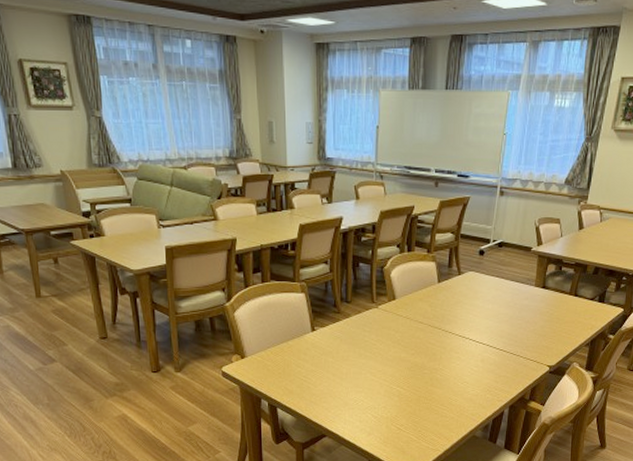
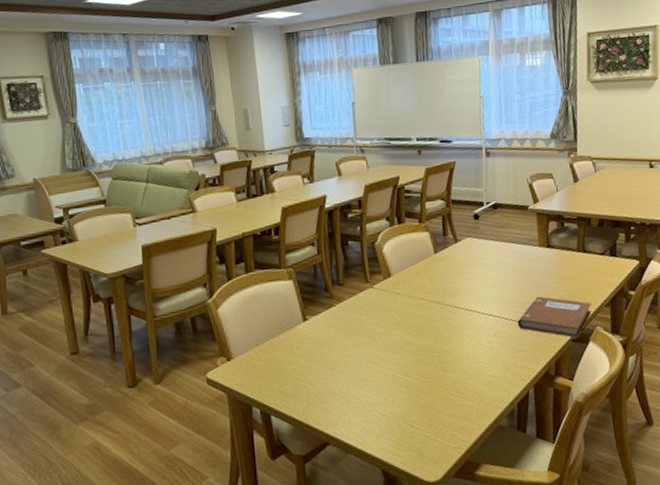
notebook: none [504,331,573,371] -> present [517,296,592,339]

